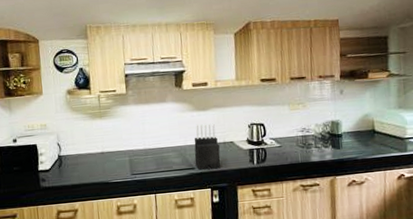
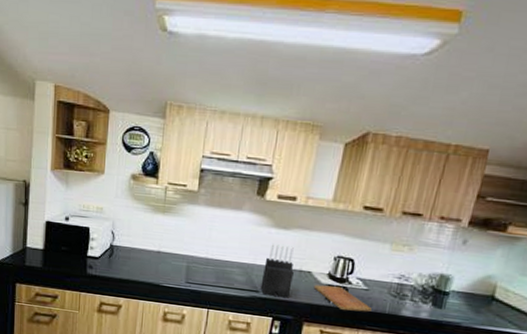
cutting board: none [238,148,288,168] -> present [313,284,372,312]

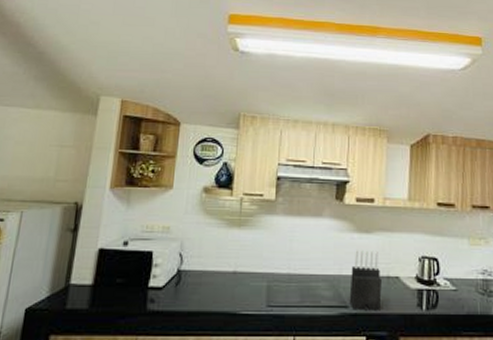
cutting board: present [313,284,372,312] -> none [404,289,464,316]

